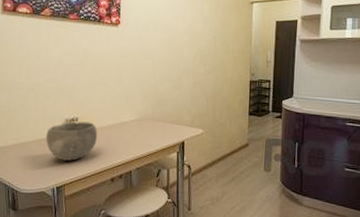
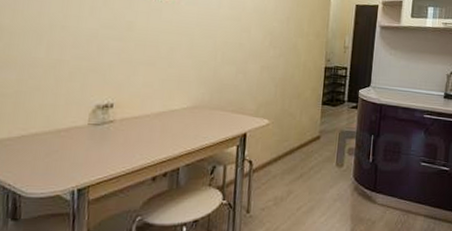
bowl: present [45,121,98,161] -> none [66,108,139,156]

